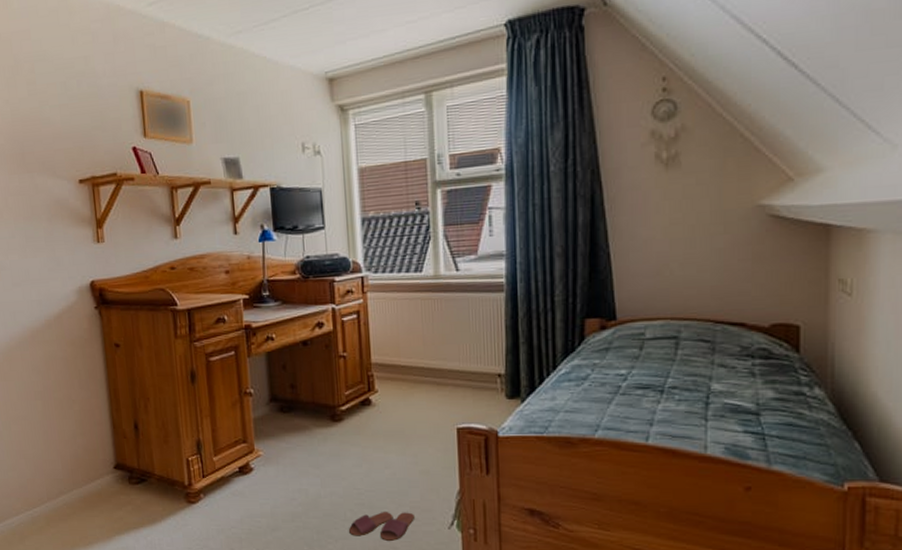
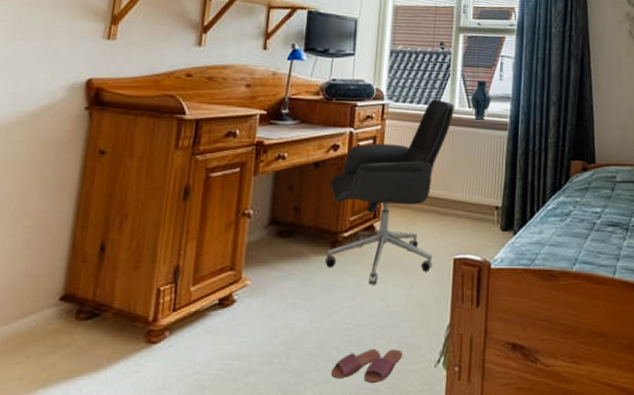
office chair: none [321,266,440,454] -> present [325,99,454,284]
vase: none [457,239,481,284] -> present [470,81,491,120]

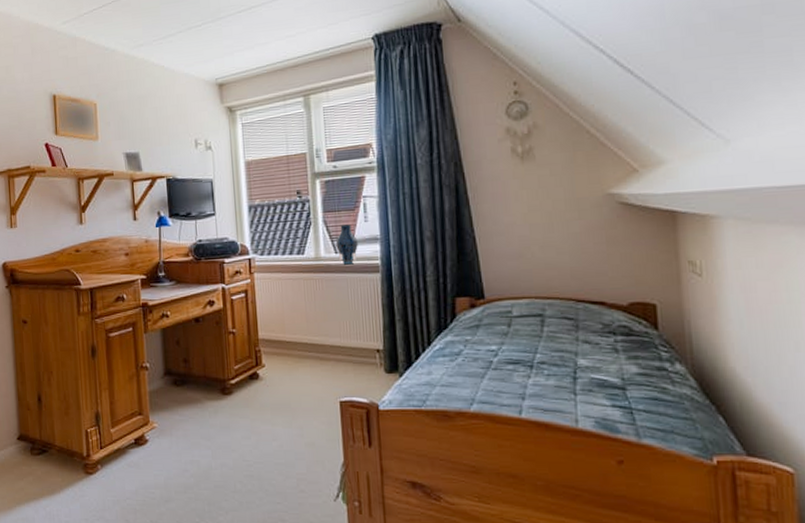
office chair: present [325,99,454,284] -> none [212,248,321,426]
slippers: present [332,348,402,383] -> none [239,482,301,513]

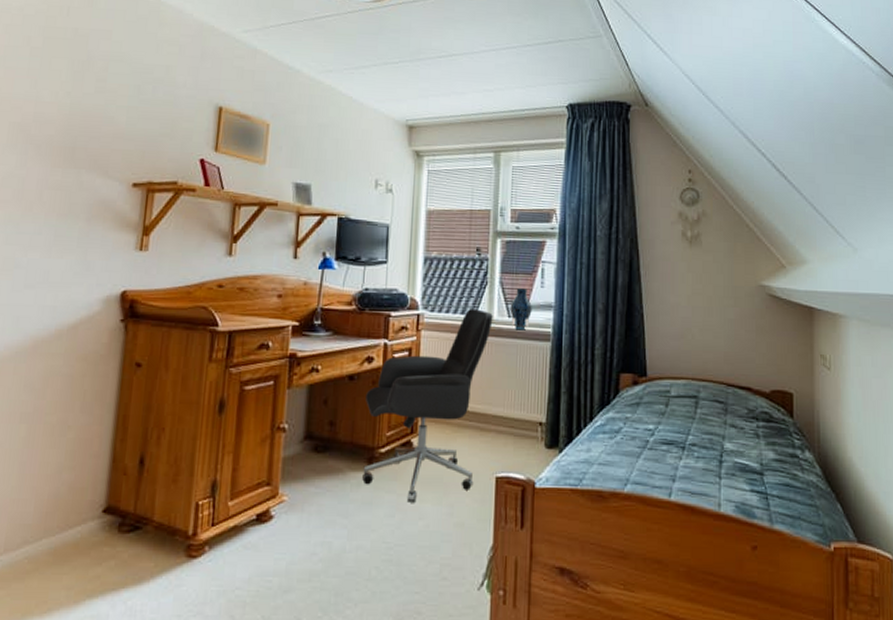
office chair: none [212,248,321,426] -> present [362,309,493,503]

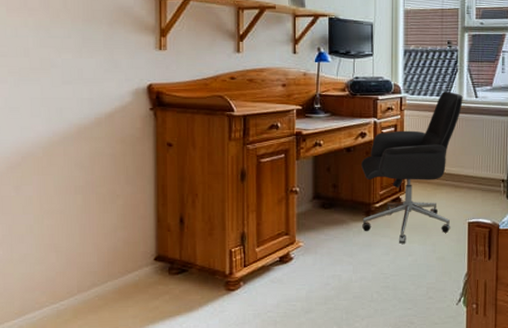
vase: present [510,288,532,330] -> none [477,74,495,108]

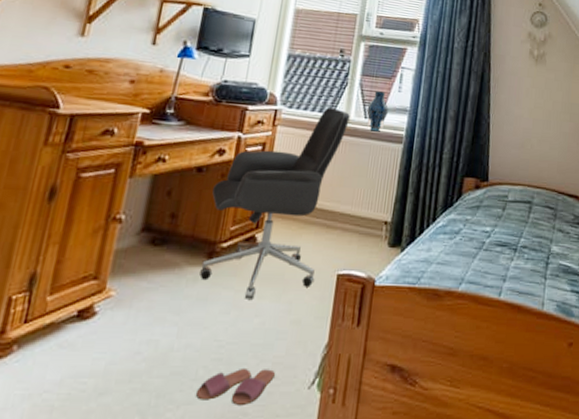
slippers: none [375,291,430,317] -> present [196,367,275,405]
vase: none [477,74,495,108] -> present [366,91,388,132]

